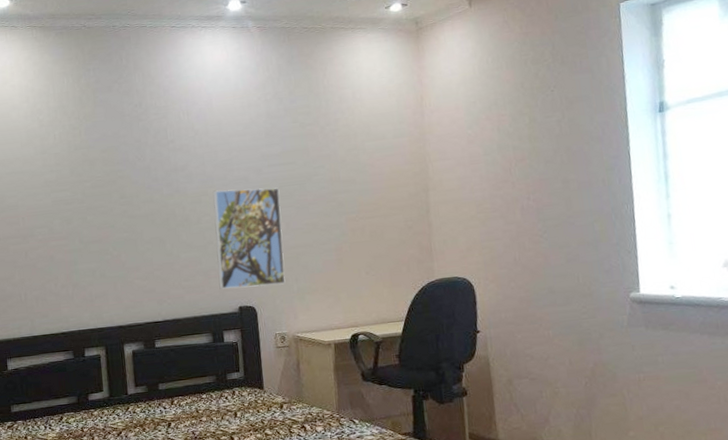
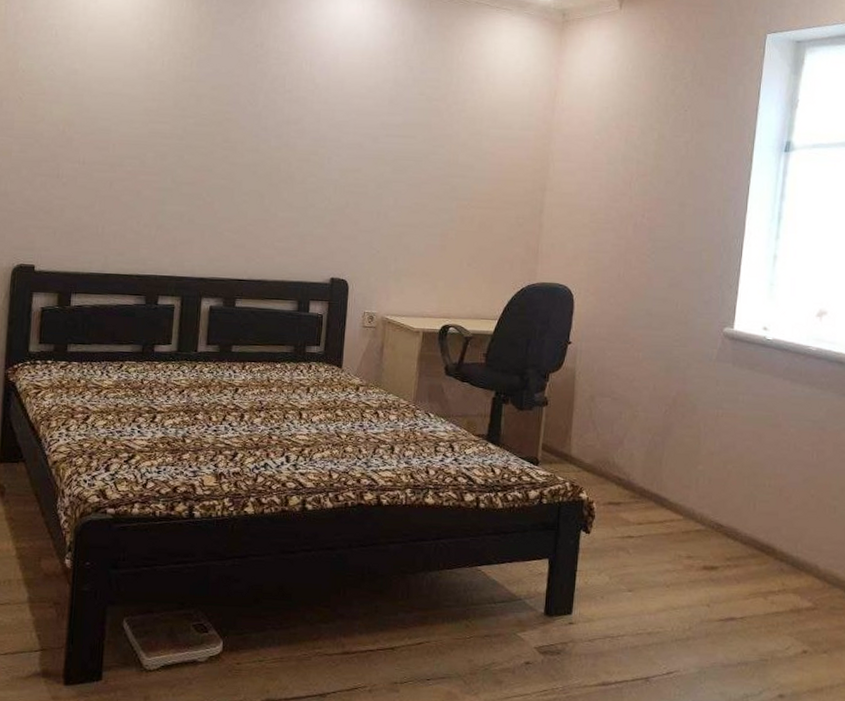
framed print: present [213,187,286,289] -> none [313,151,394,263]

